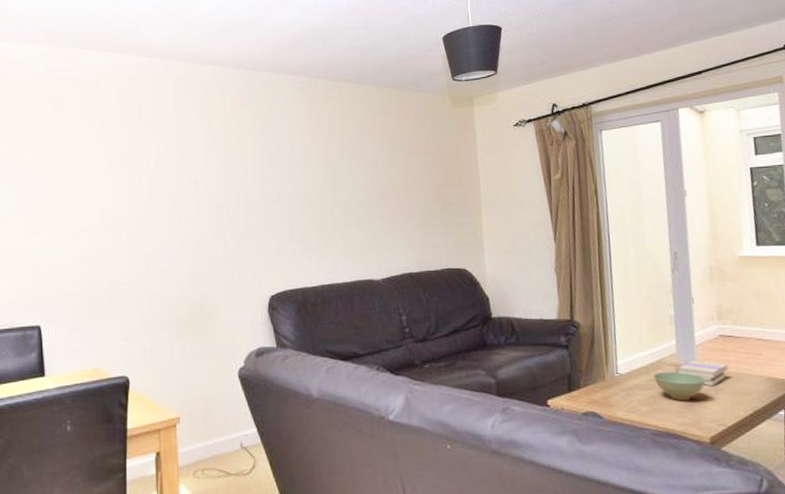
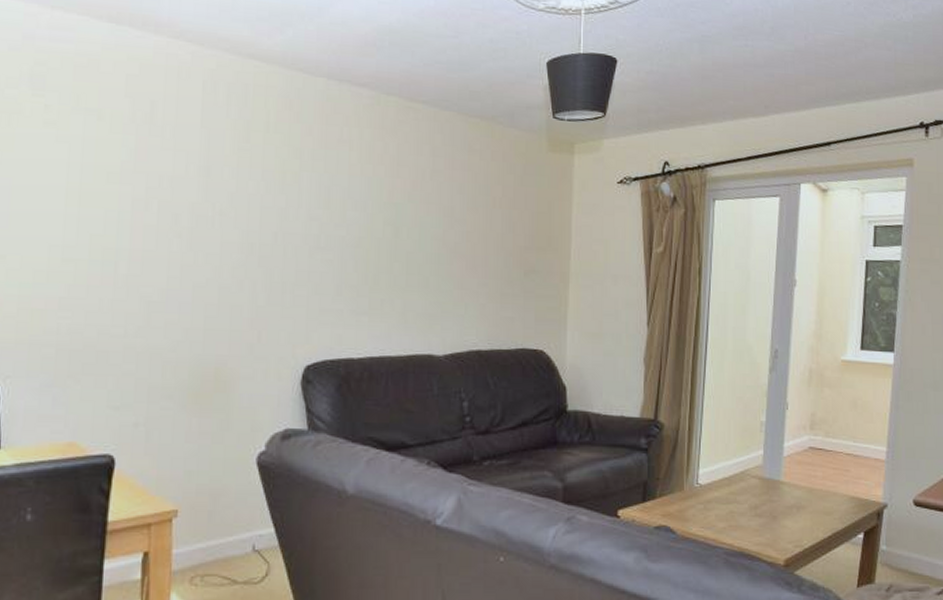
bowl: present [653,372,706,401] -> none [735,485,789,519]
books: present [675,359,728,387] -> none [758,473,813,504]

